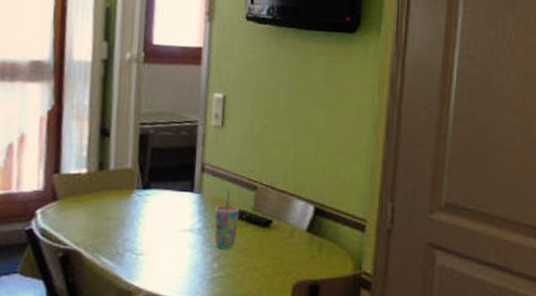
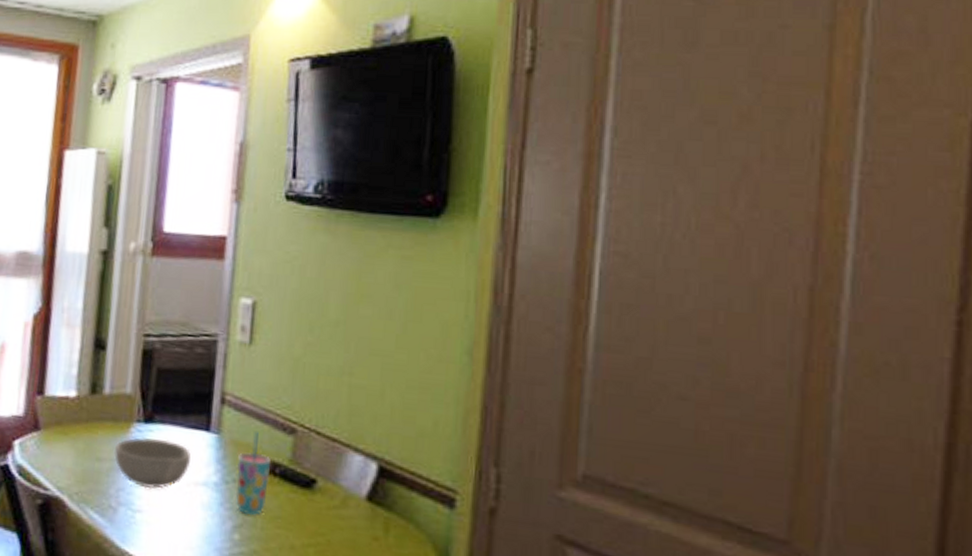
bowl: none [120,200,179,238] -> present [114,437,191,489]

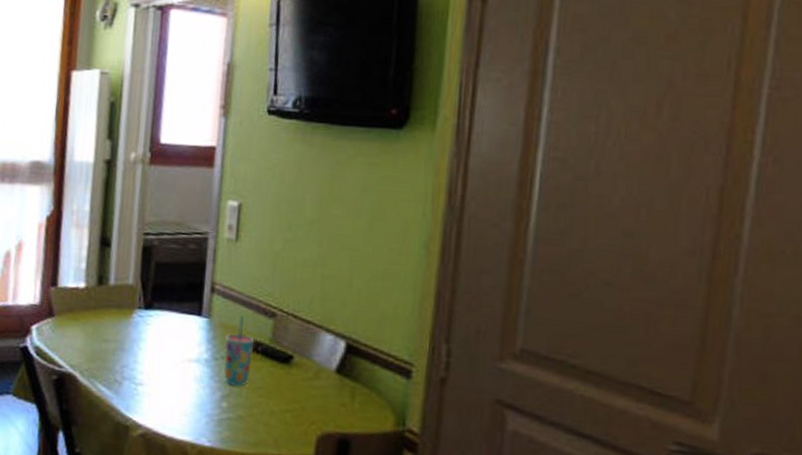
bowl: present [114,437,191,489] -> none [119,322,185,366]

